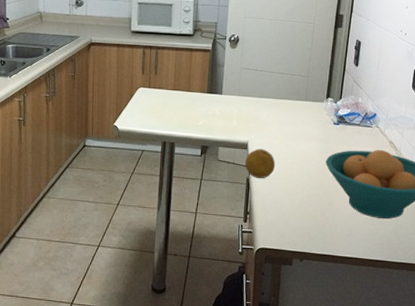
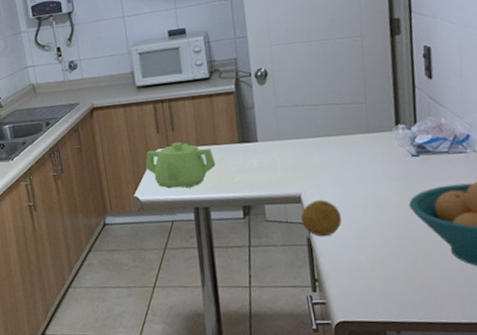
teapot: none [128,84,186,125] -> present [145,142,216,189]

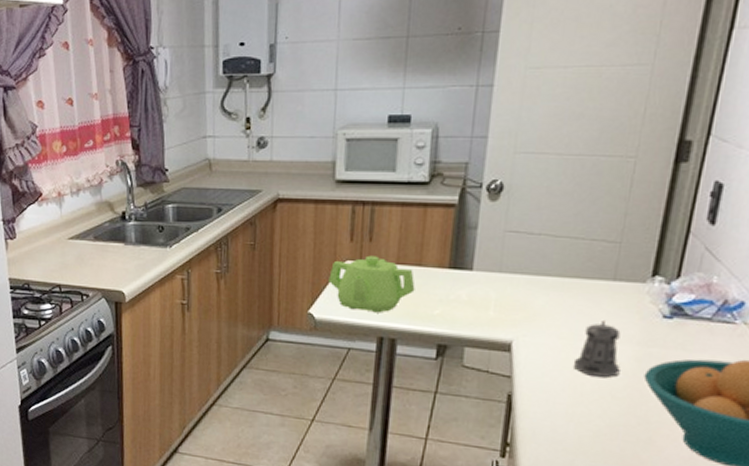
fruit: present [301,200,342,237] -> none [505,351,556,396]
pepper shaker: none [353,166,390,213] -> present [574,321,621,378]

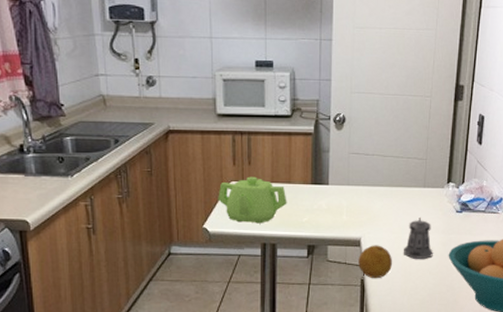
fruit: none [505,351,556,396] -> present [358,245,392,279]

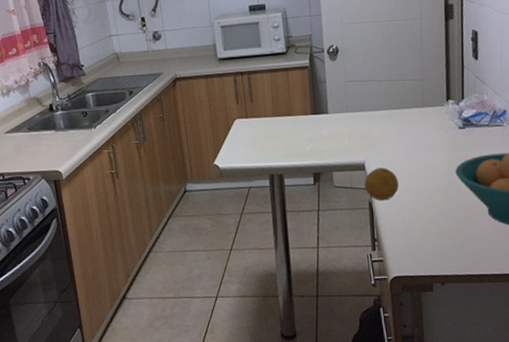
teapot: present [218,176,287,224] -> none [225,112,290,157]
pepper shaker: present [404,218,433,260] -> none [409,137,440,179]

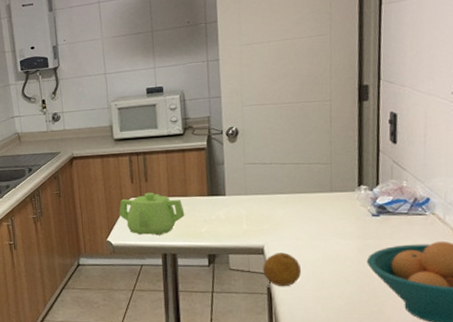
teapot: none [225,112,290,157] -> present [119,192,185,236]

